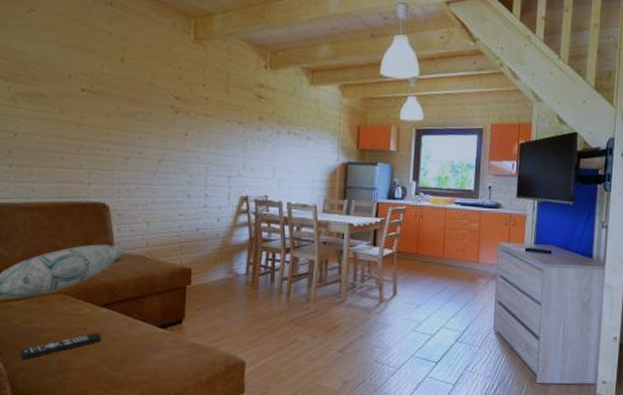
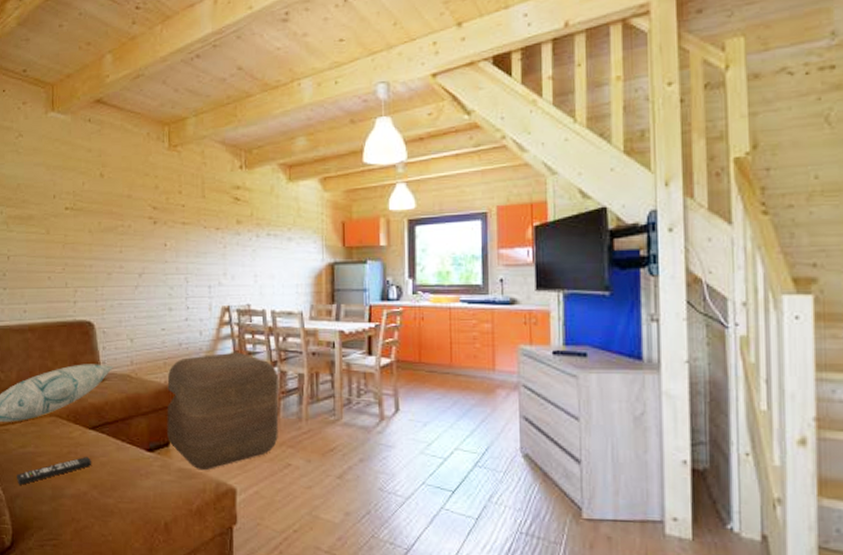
ottoman: none [180,238,290,346] -> present [167,352,279,471]

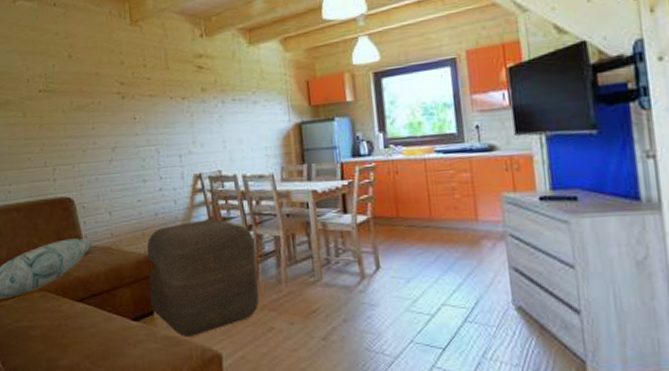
remote control: present [17,456,92,485] -> none [14,327,82,358]

